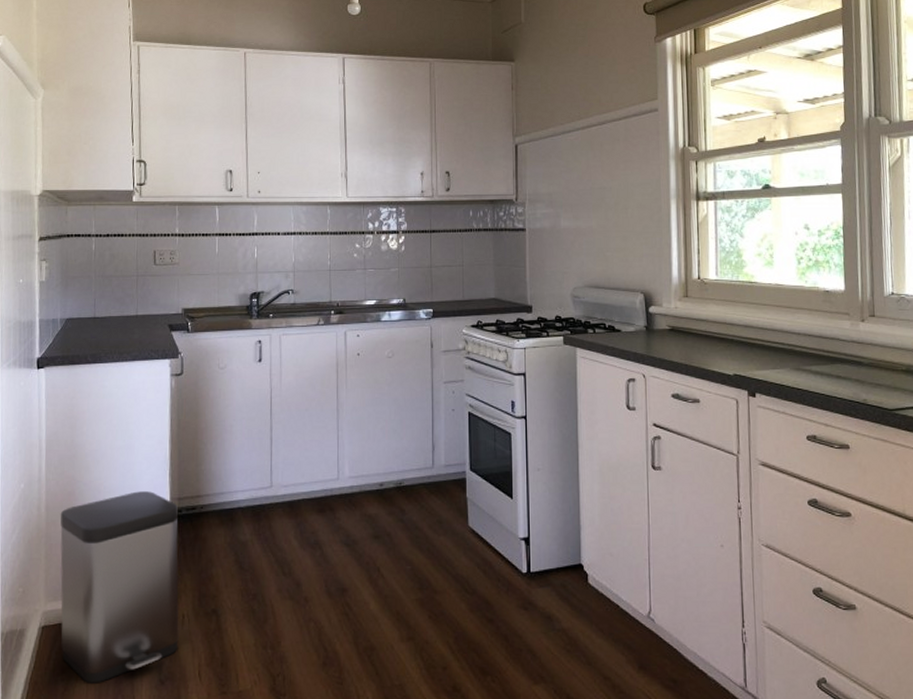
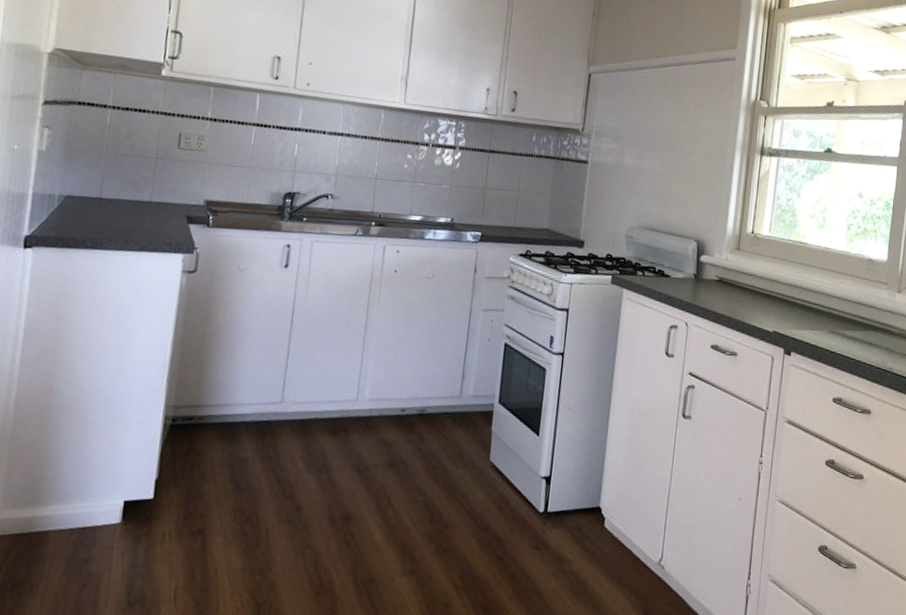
pedal bin: present [60,491,179,683] -> none [14,394,173,602]

